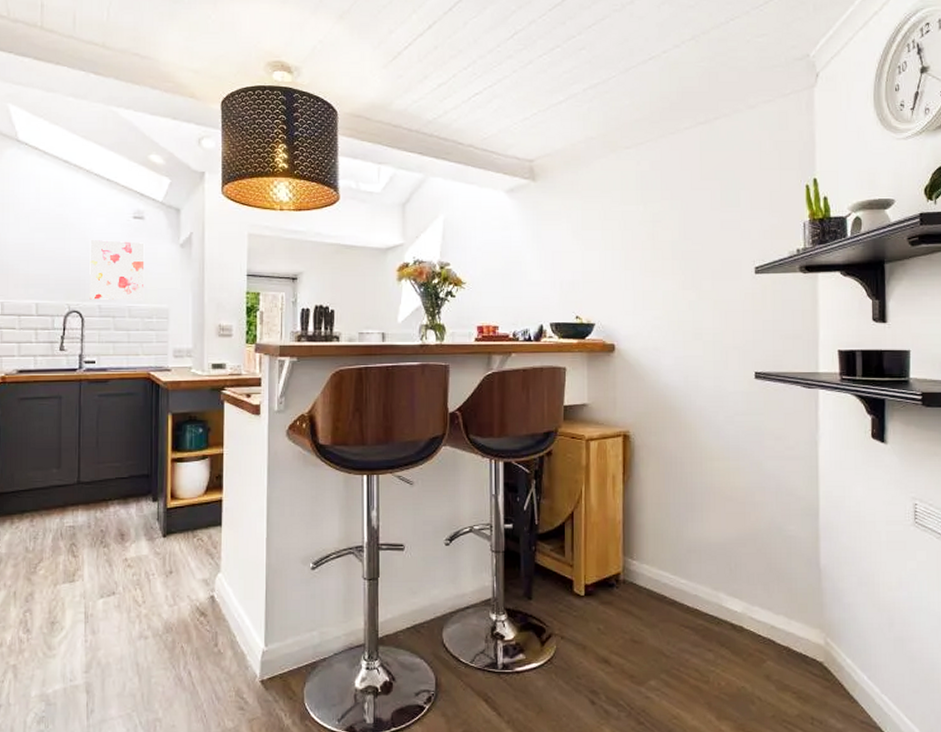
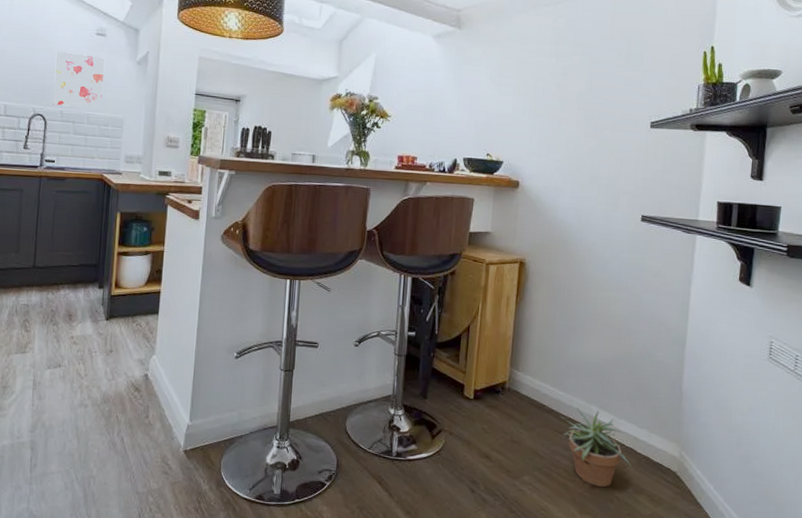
potted plant: none [685,597,774,687] -> present [560,408,633,488]

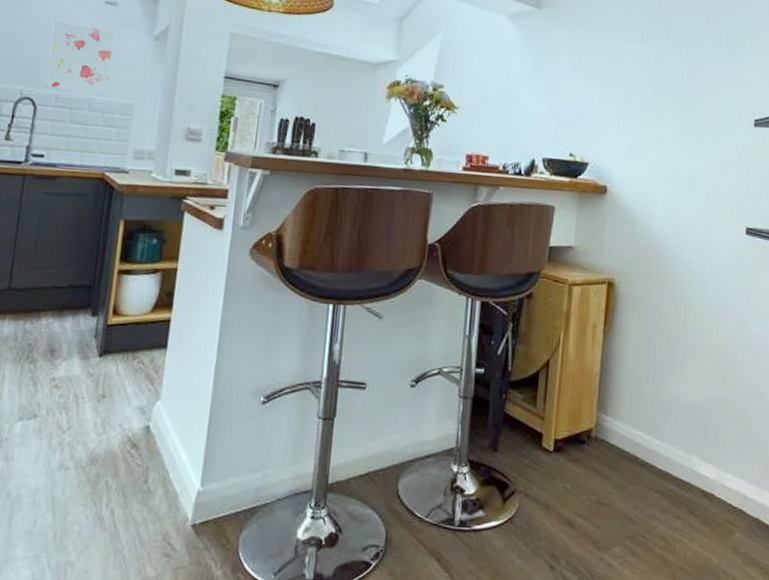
potted plant: present [560,408,633,488] -> none [656,460,742,559]

